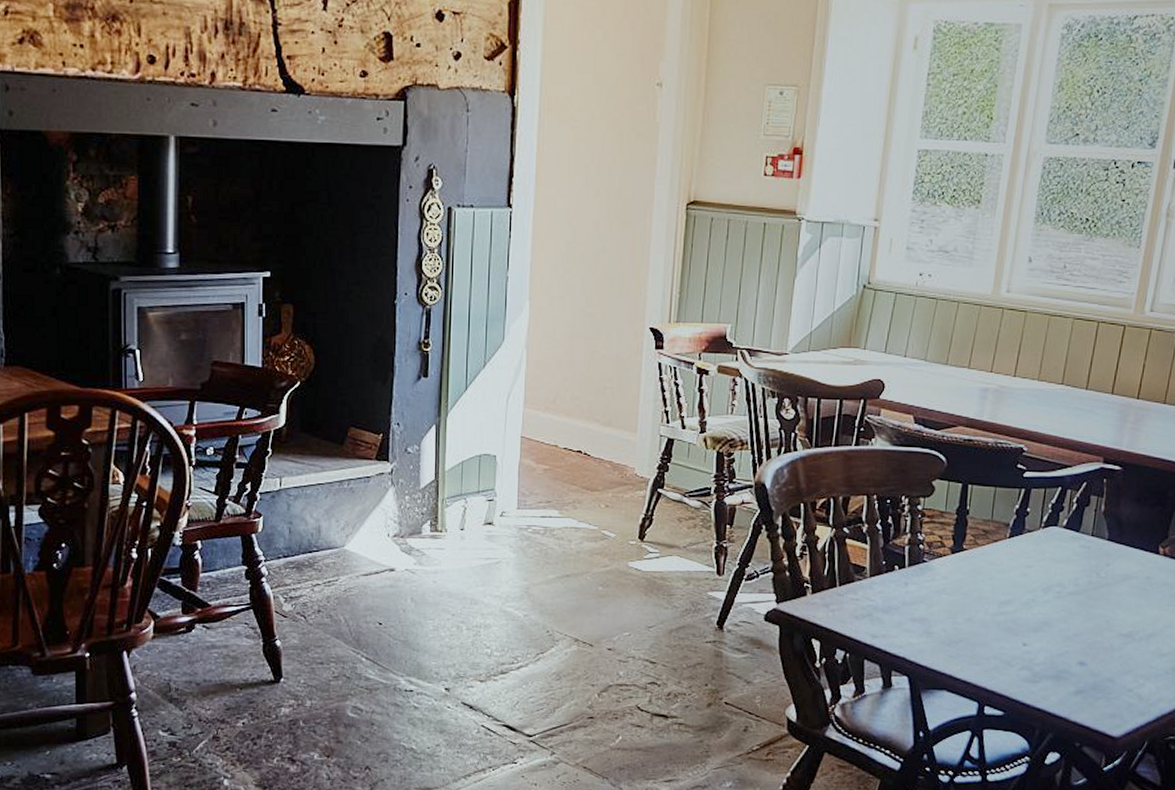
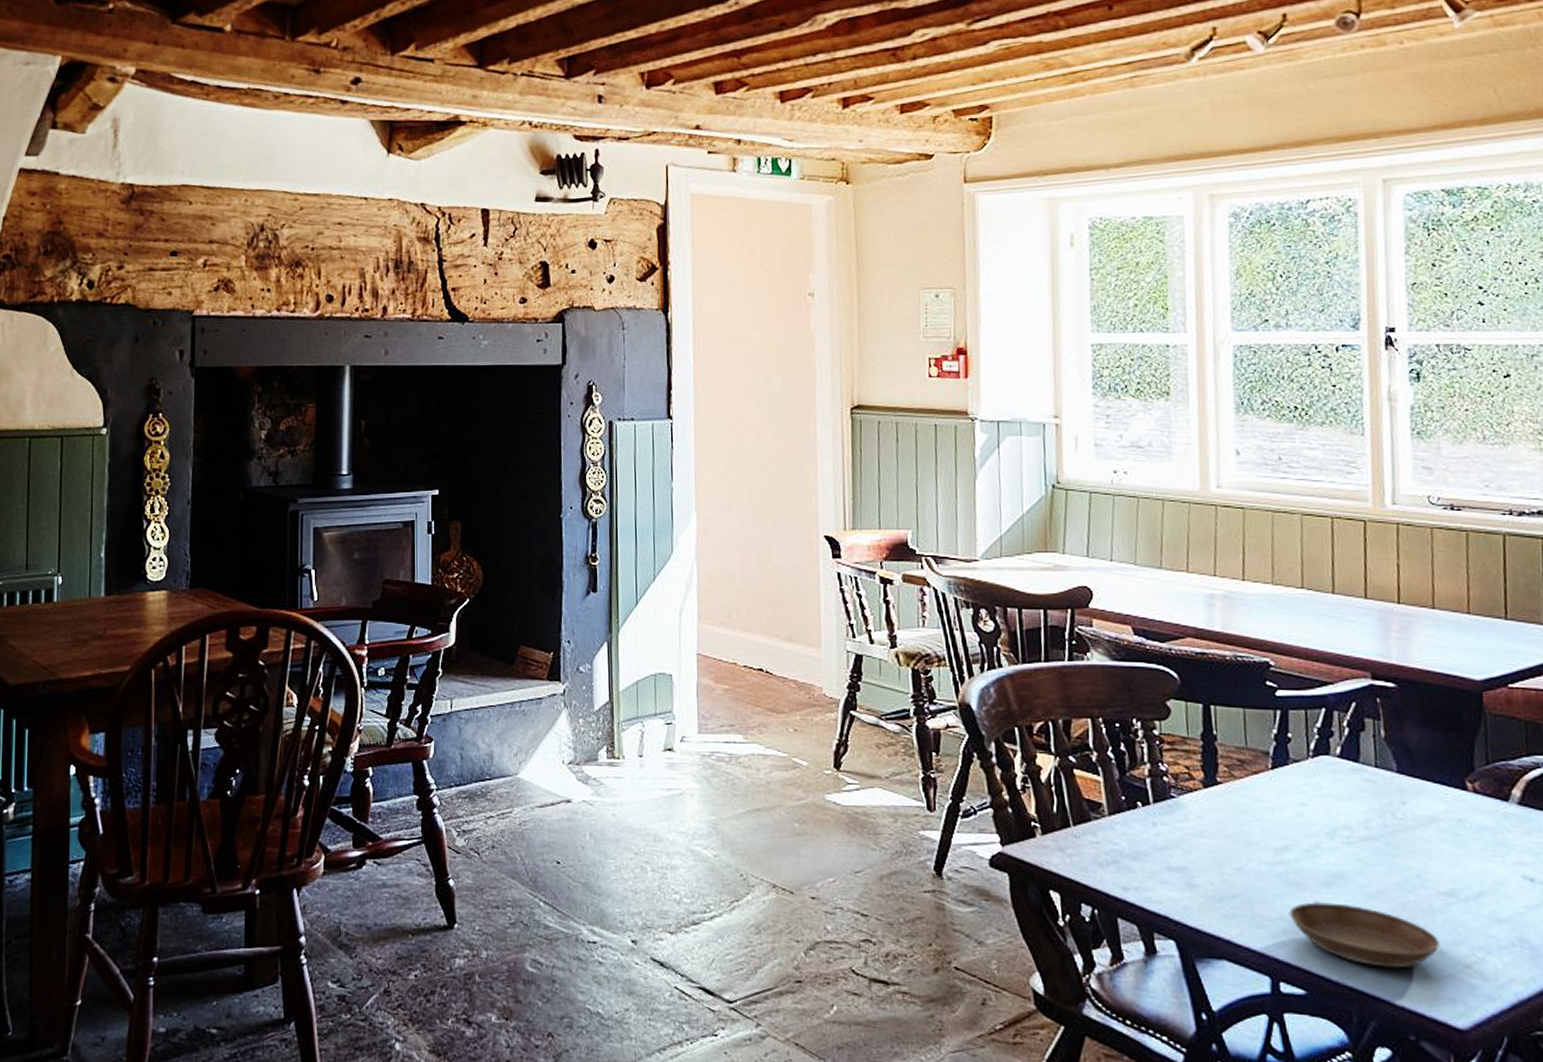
saucer: none [1001,644,1113,693] -> present [1289,902,1440,969]

